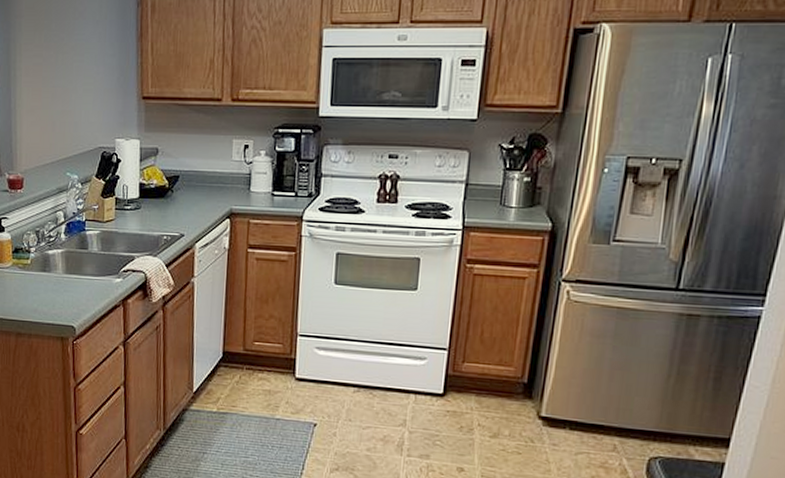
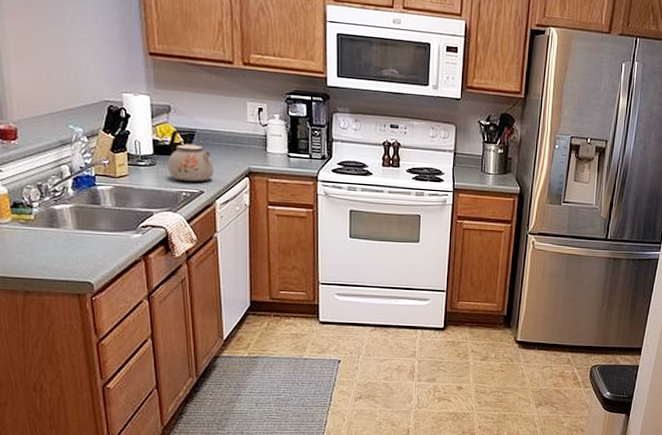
kettle: none [151,171,196,225] -> present [167,129,214,182]

